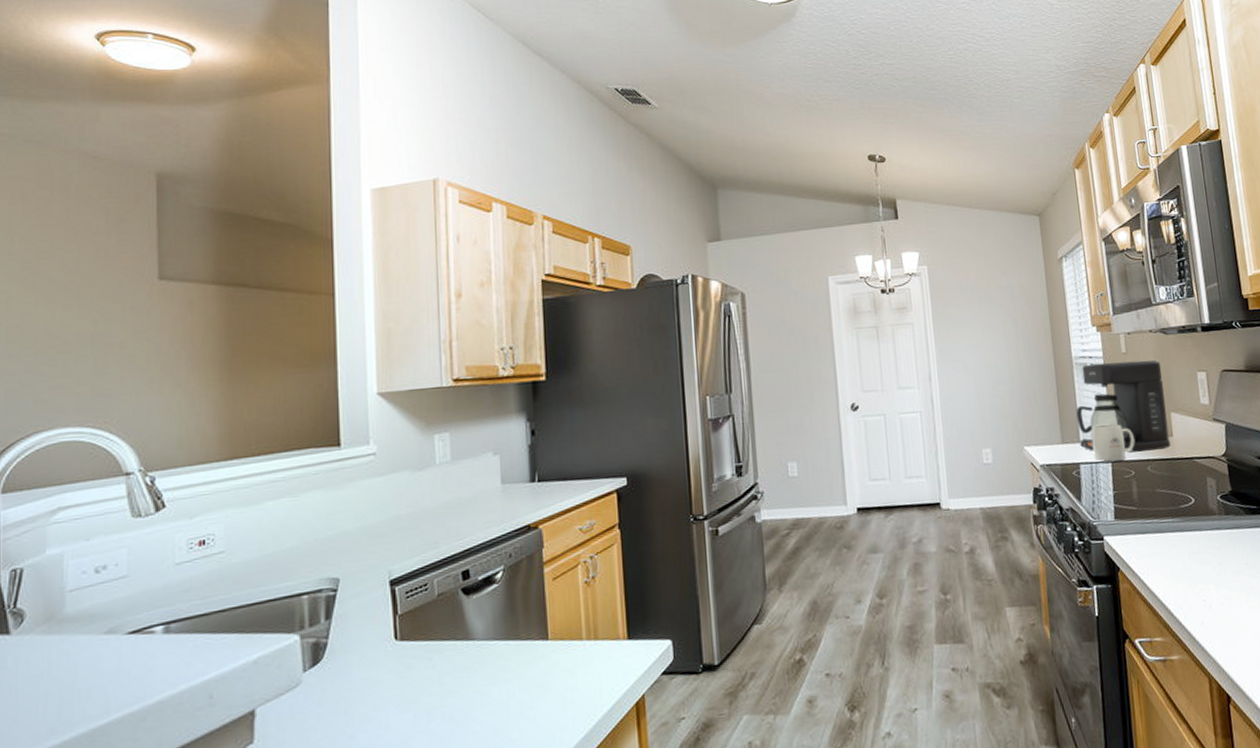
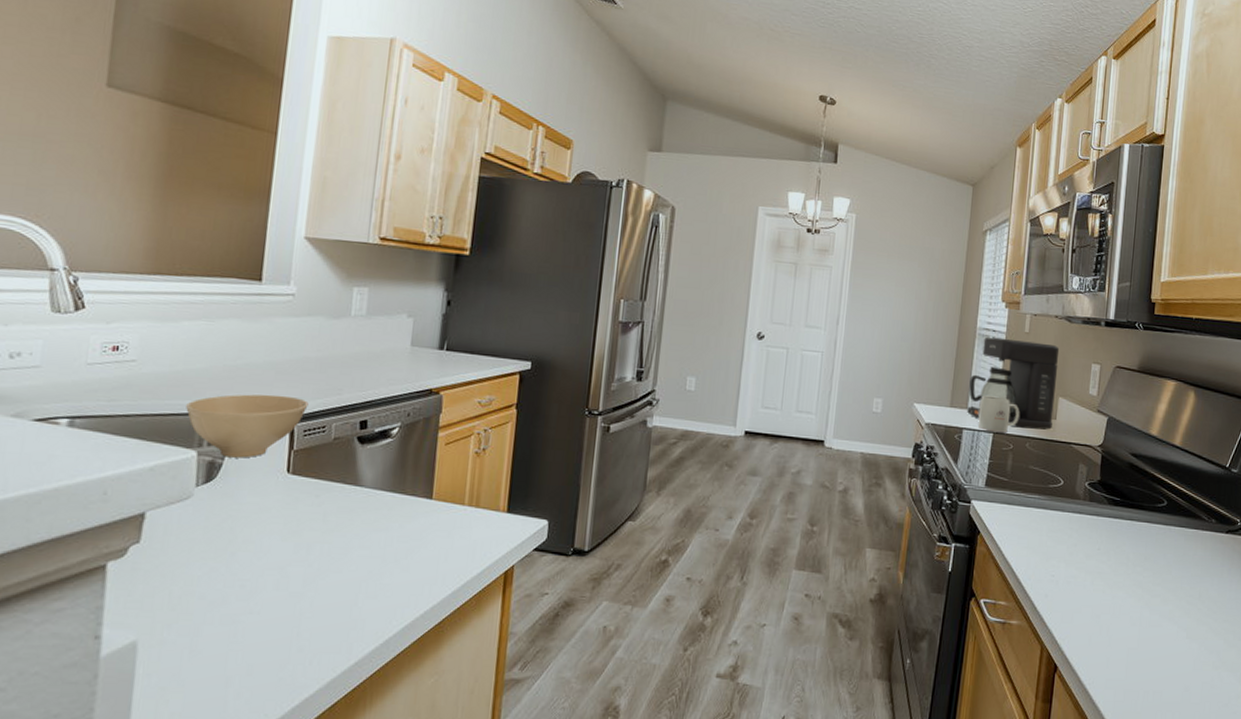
bowl: none [280,559,407,636] -> present [185,394,309,458]

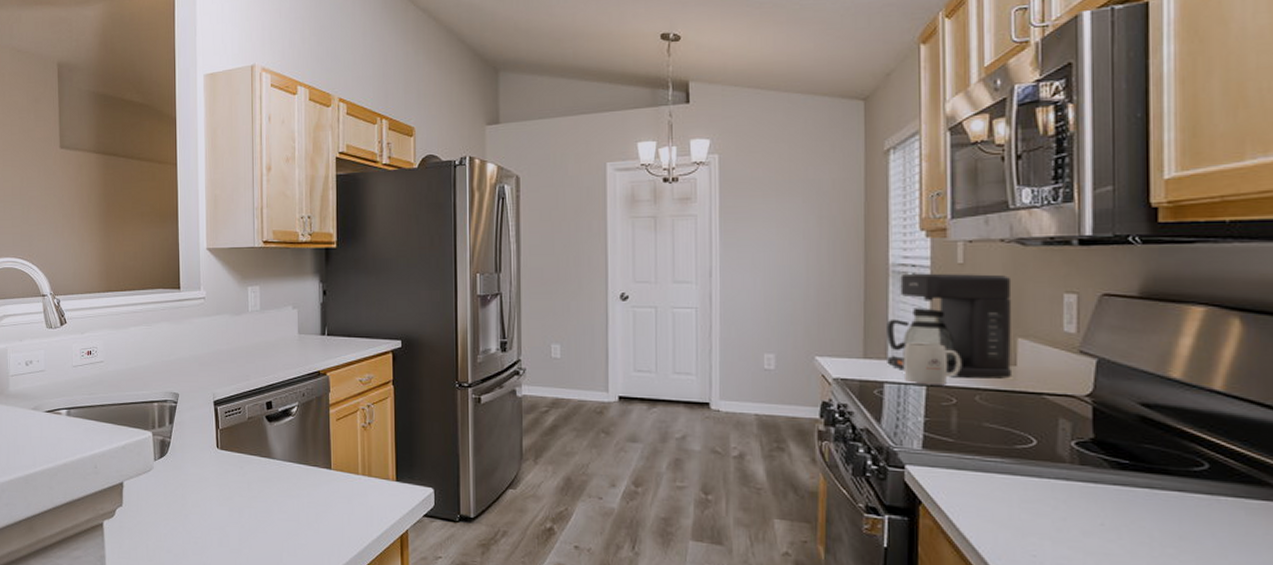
bowl: present [185,394,309,458] -> none [139,383,226,437]

